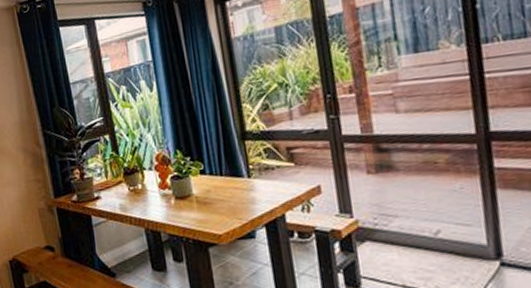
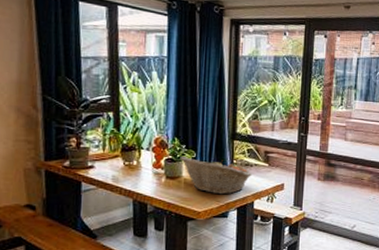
fruit basket: none [186,167,277,211] -> present [180,157,253,195]

